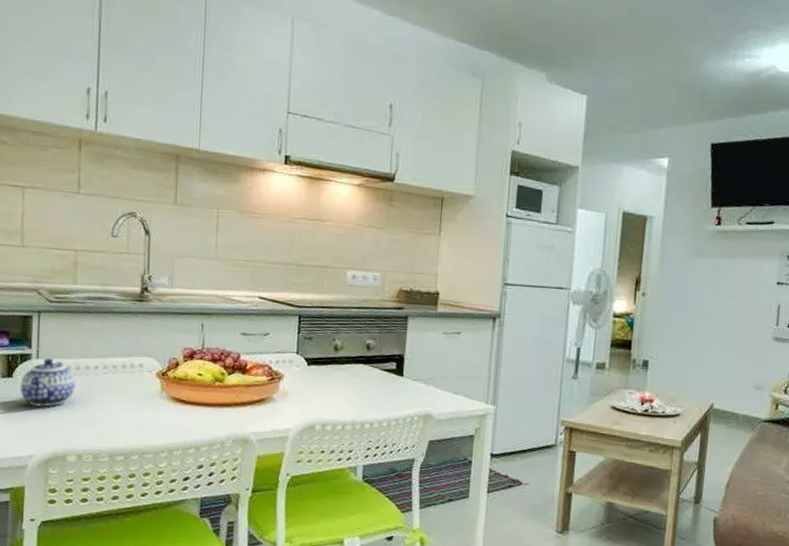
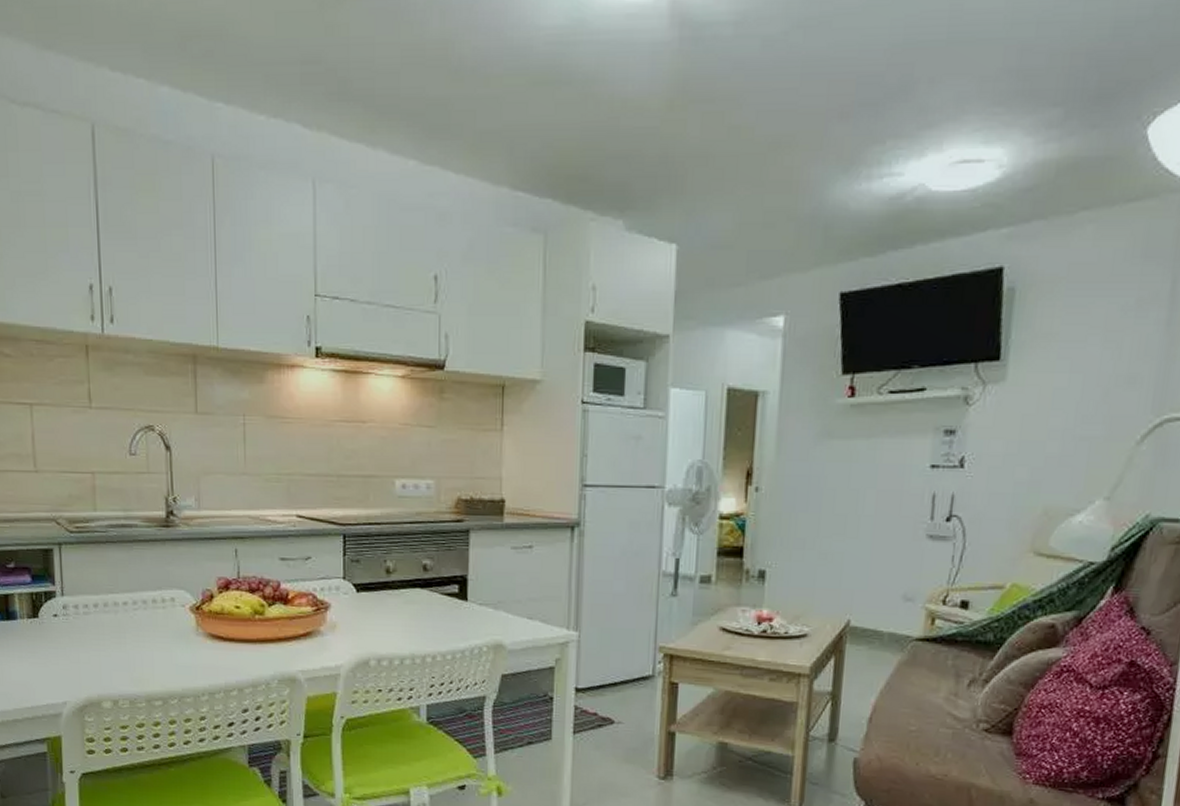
teapot: present [20,357,77,407] -> none [47,594,106,649]

